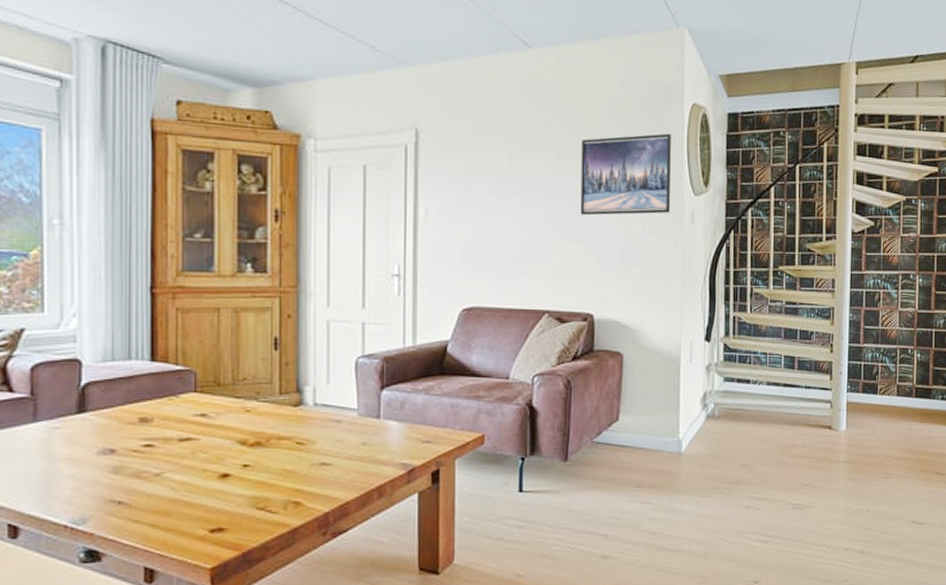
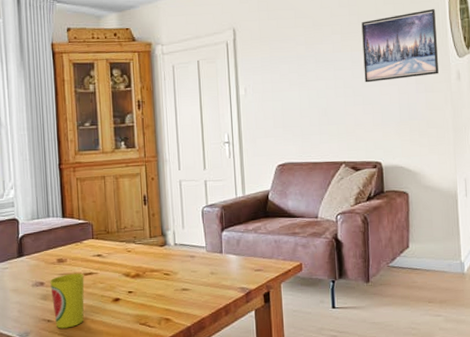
cup: none [126,438,178,514] -> present [50,273,84,329]

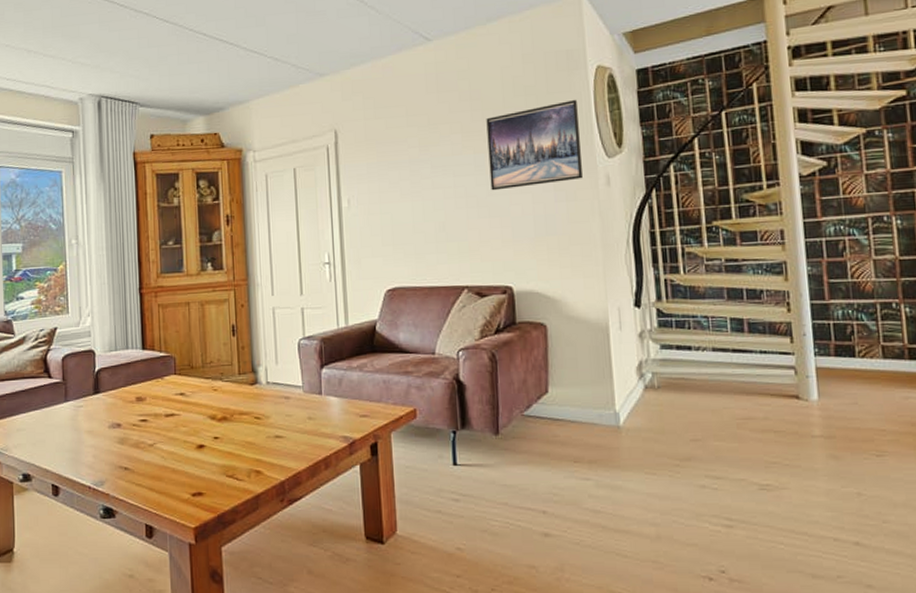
cup: present [50,273,84,329] -> none [128,414,165,478]

